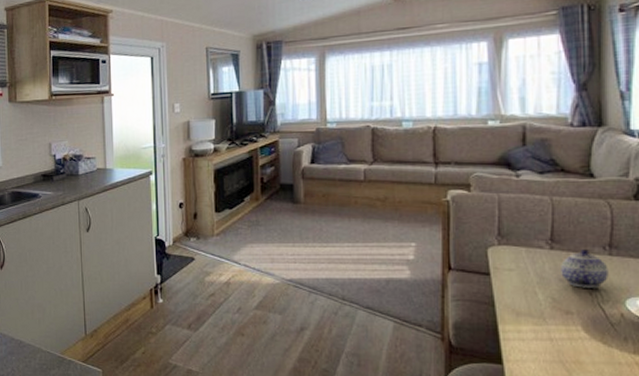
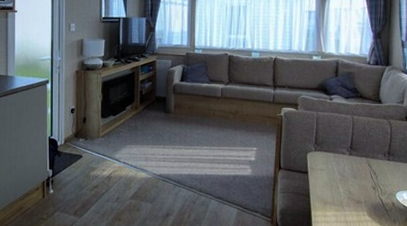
teapot: present [561,249,609,288] -> none [356,156,387,184]

